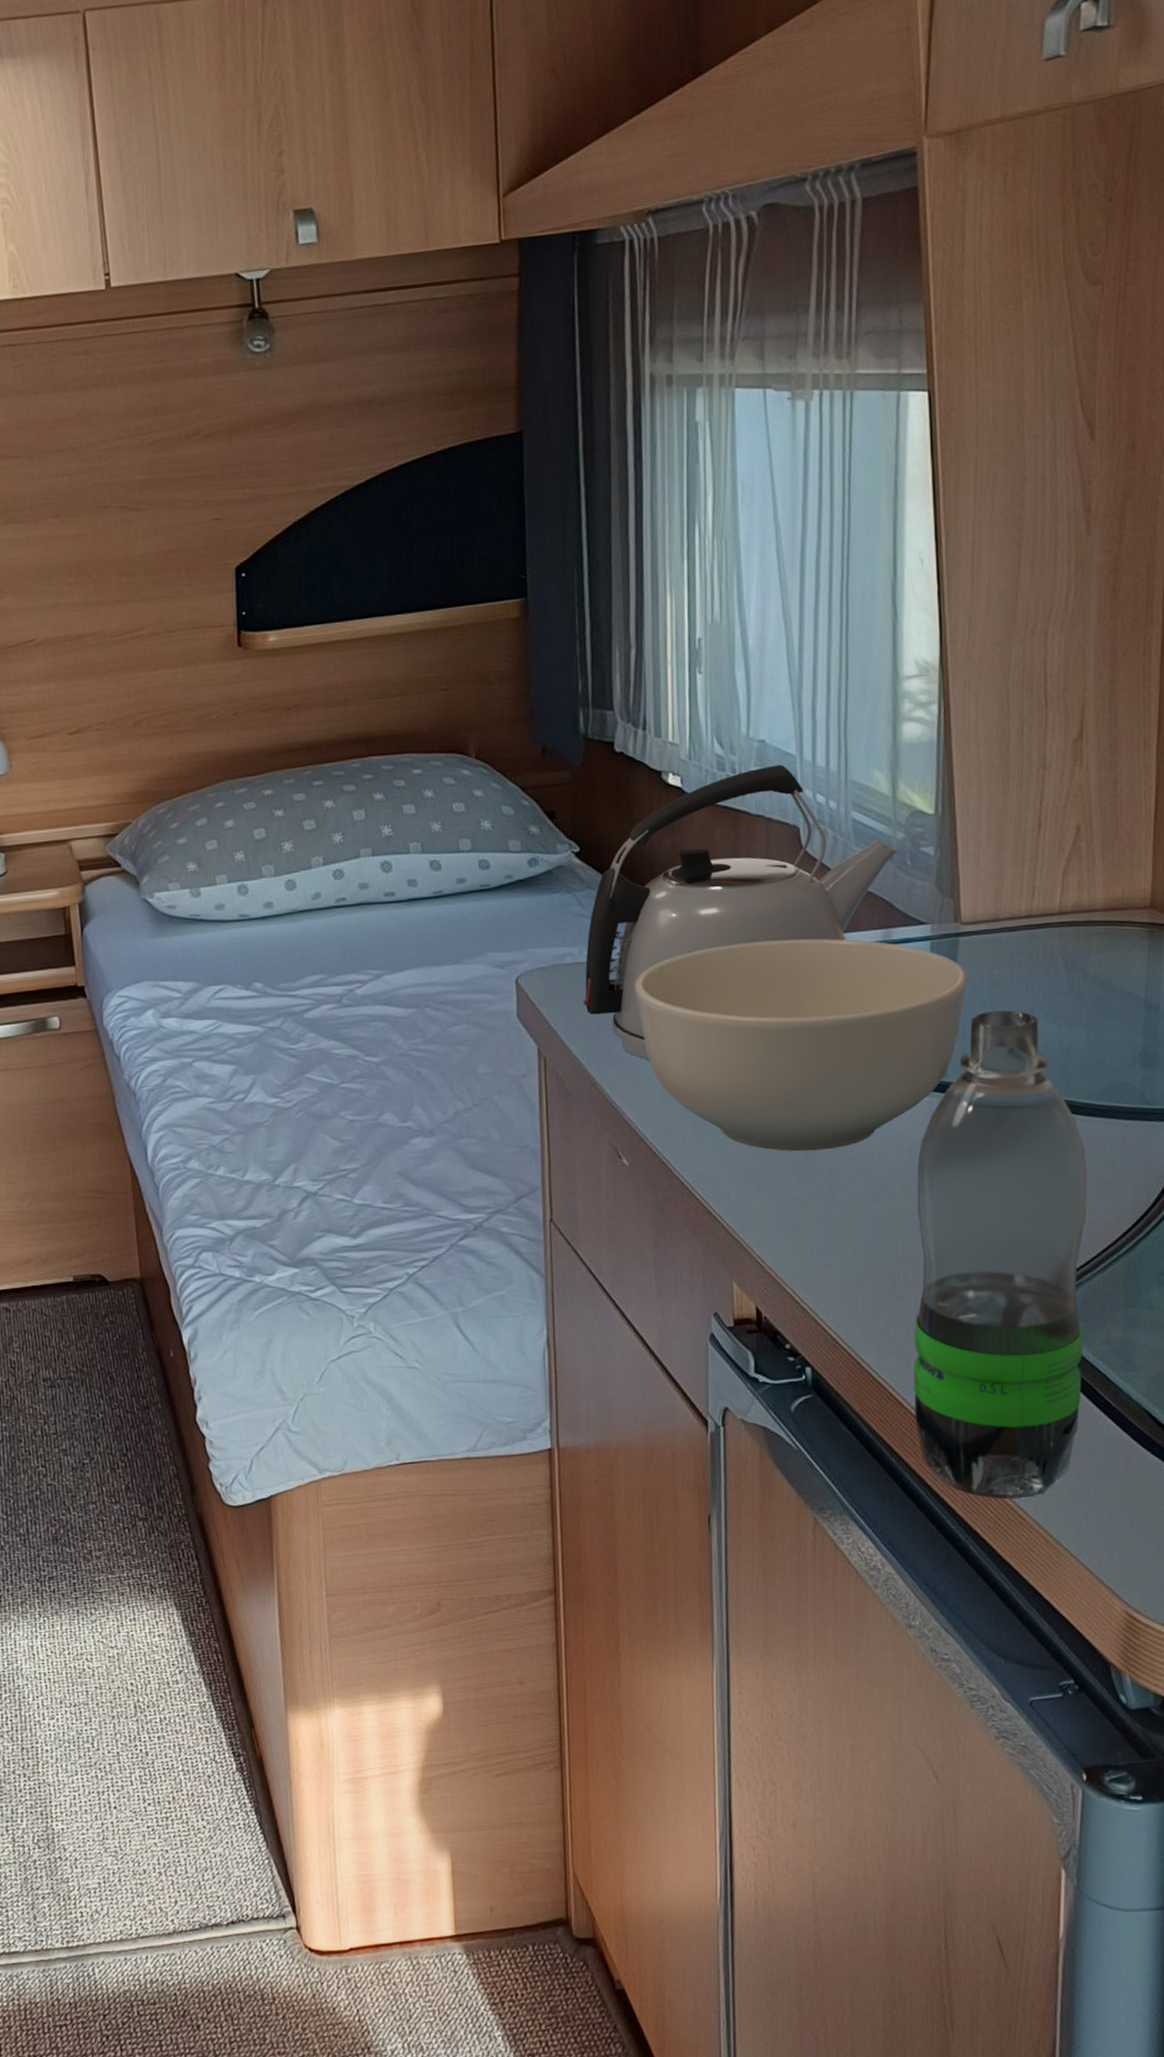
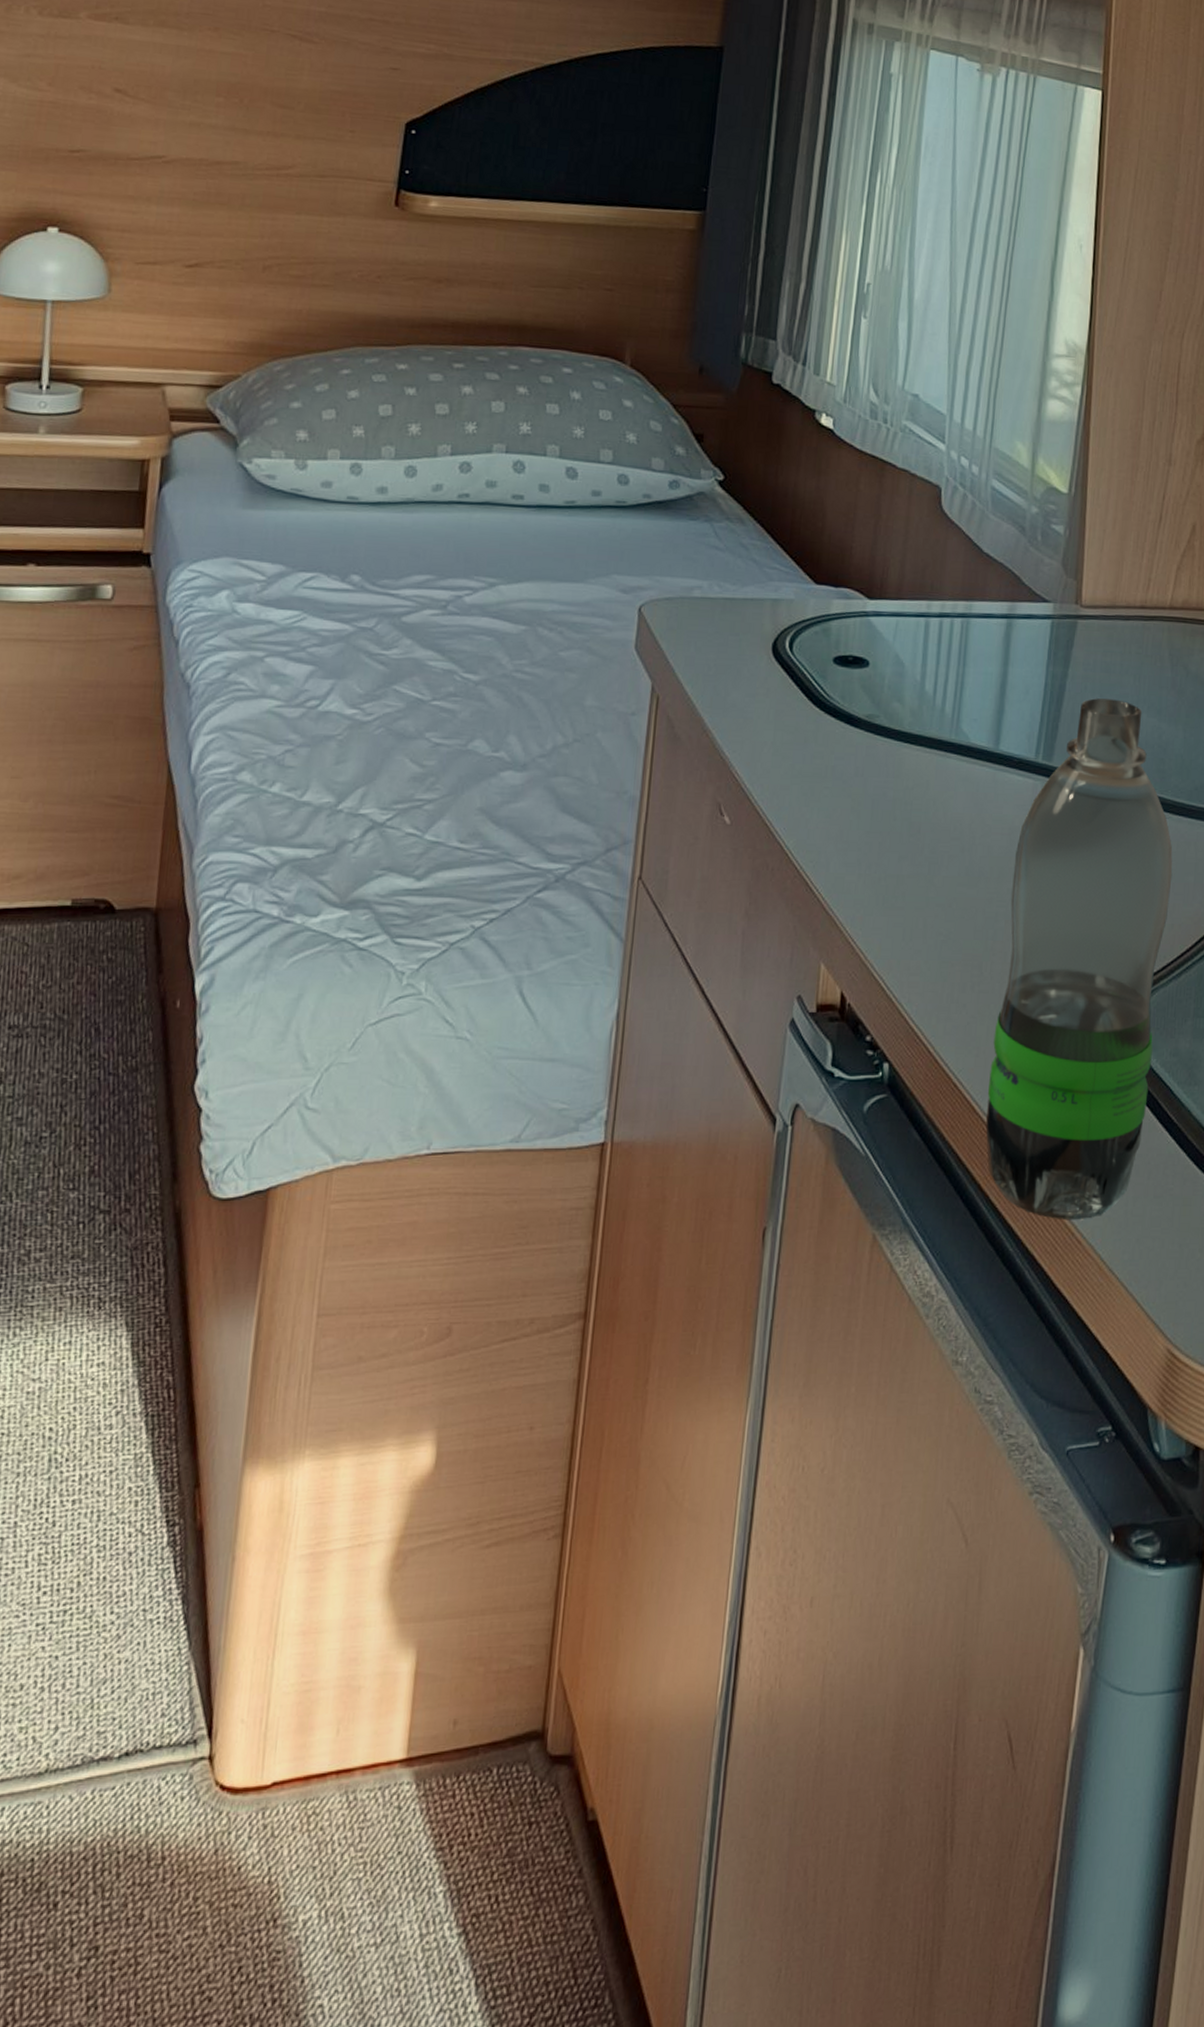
kettle: present [582,764,898,1060] -> none [705,421,1031,710]
bowl: present [634,938,969,1152] -> none [760,598,1083,826]

